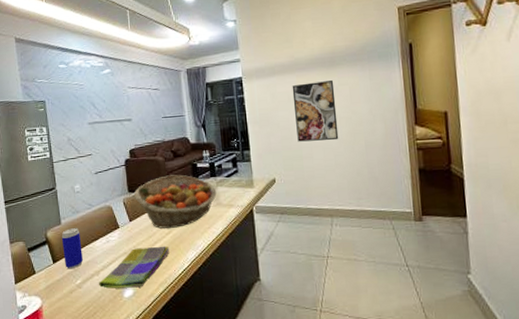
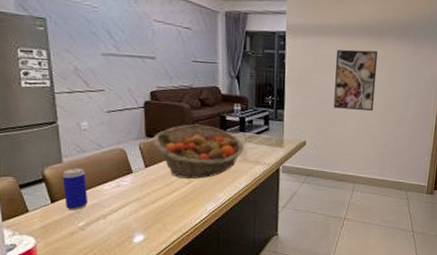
dish towel: present [99,246,169,289] -> none [105,195,187,234]

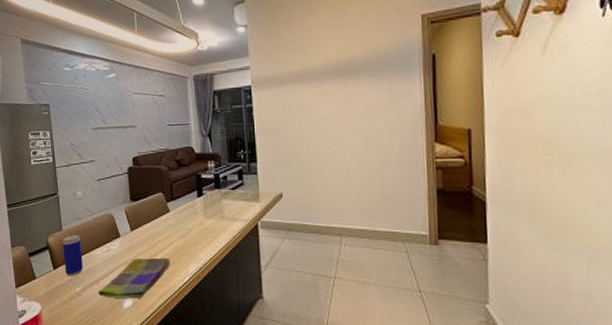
dish towel: none [105,195,187,234] -> present [98,257,170,299]
fruit basket: present [152,124,244,179] -> none [135,185,221,240]
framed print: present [334,49,378,112] -> none [303,92,352,156]

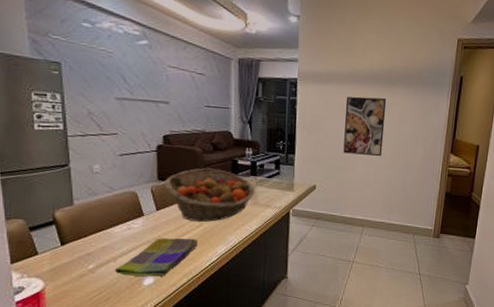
beverage can: present [62,235,83,276] -> none [73,211,98,253]
fruit basket: none [135,185,221,240] -> present [163,168,255,222]
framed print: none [303,92,352,156] -> present [343,96,387,157]

